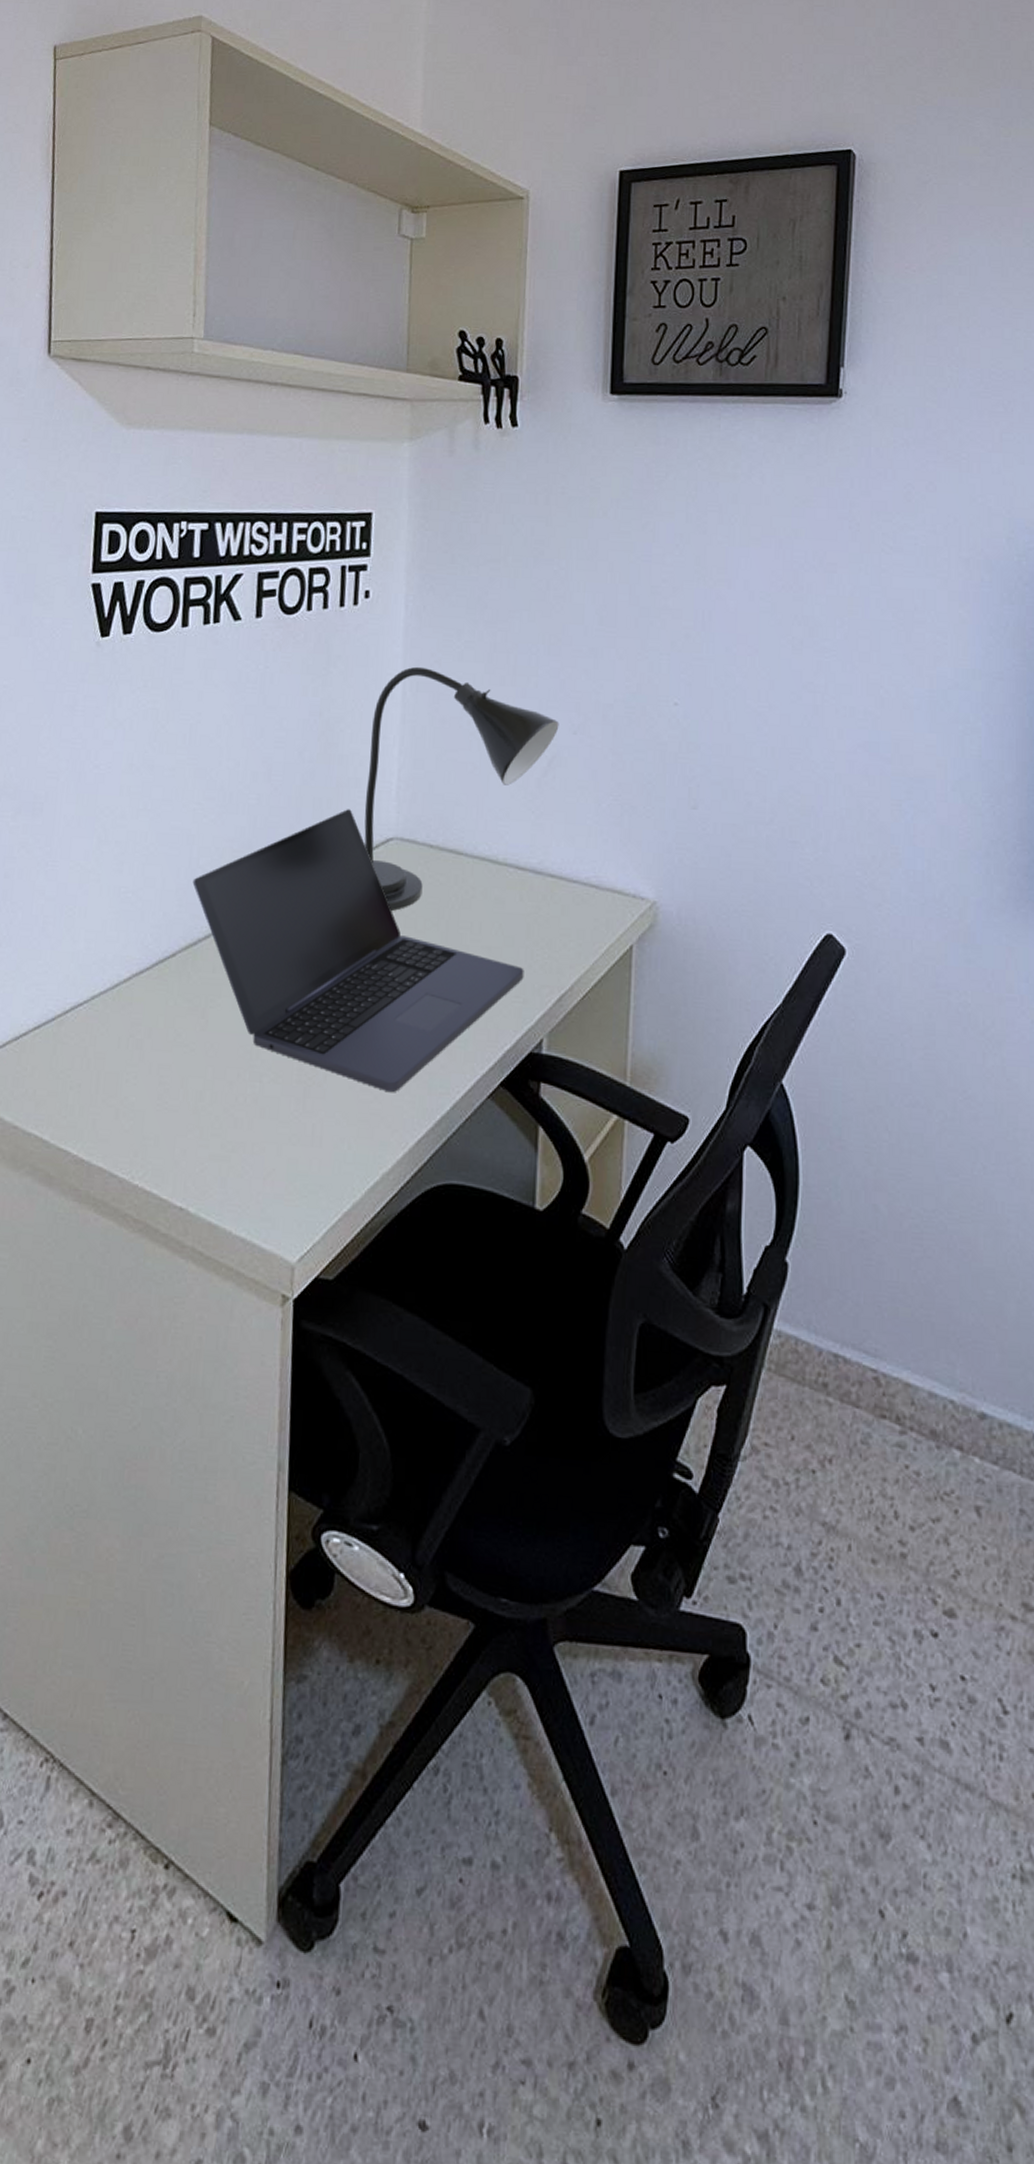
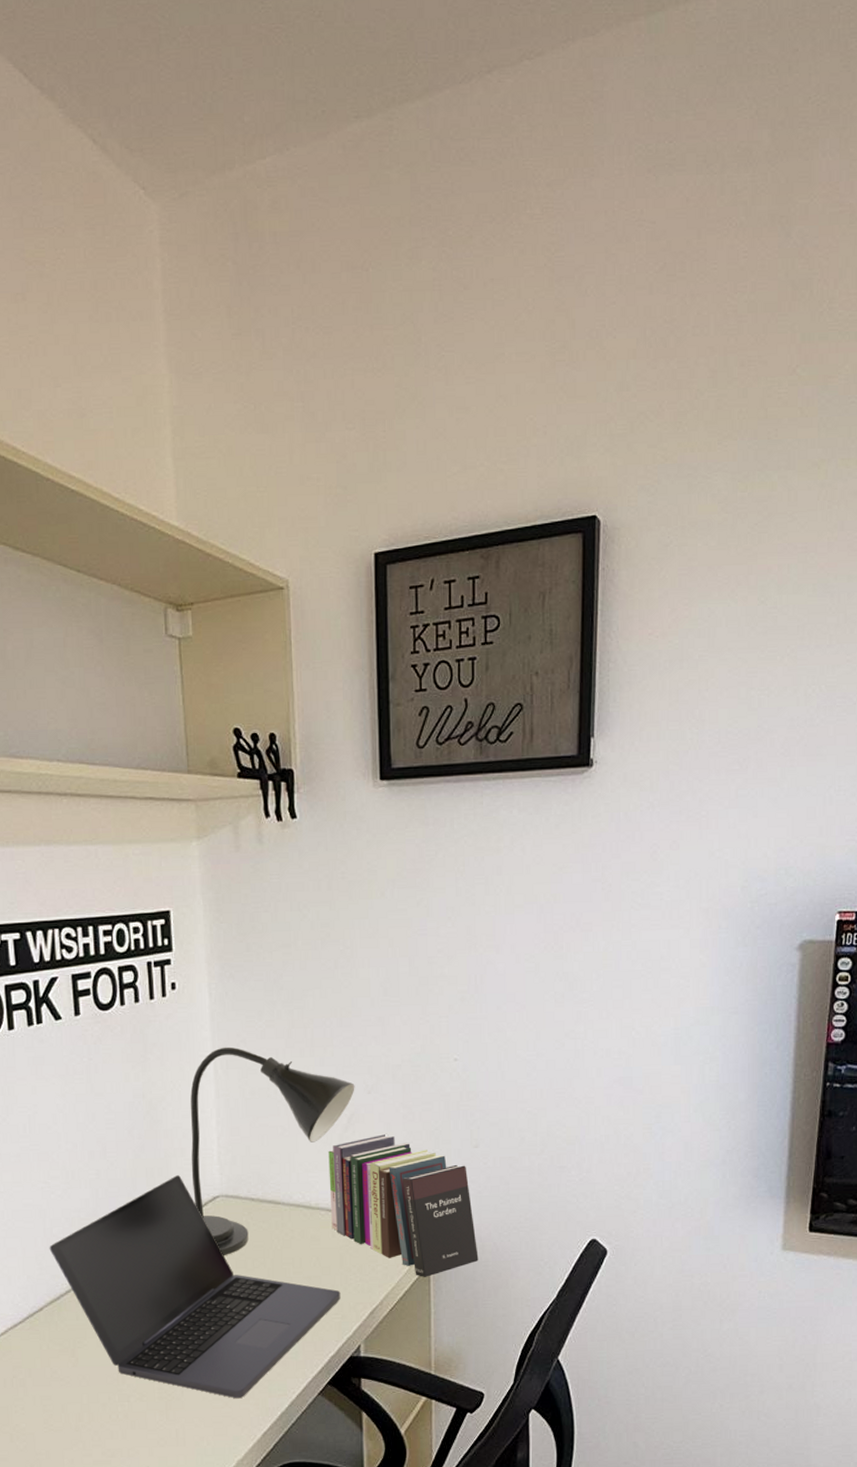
books: none [520,783,691,962] -> present [328,1134,479,1277]

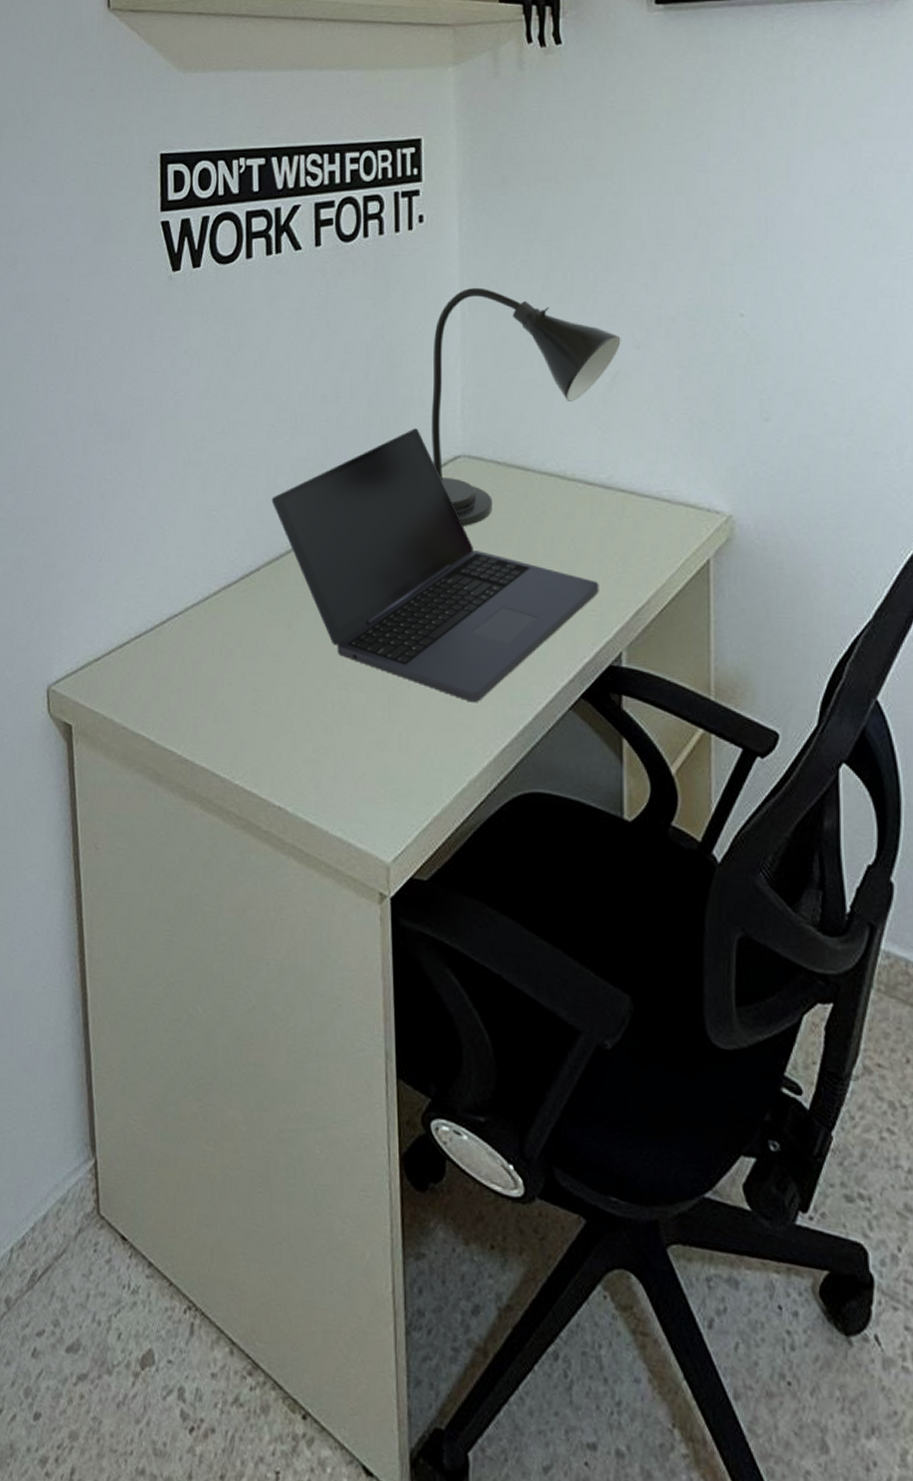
books: present [328,1134,479,1277] -> none [588,397,771,576]

